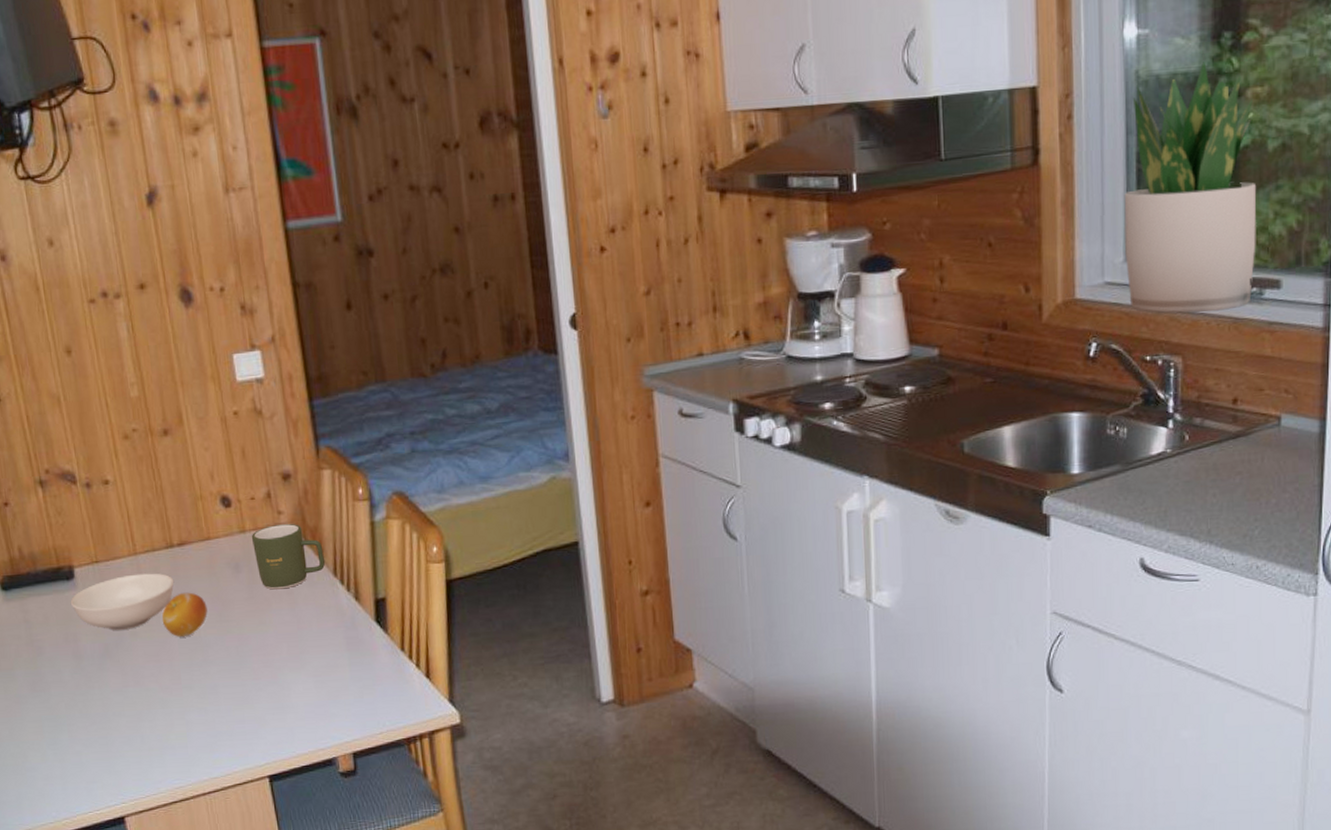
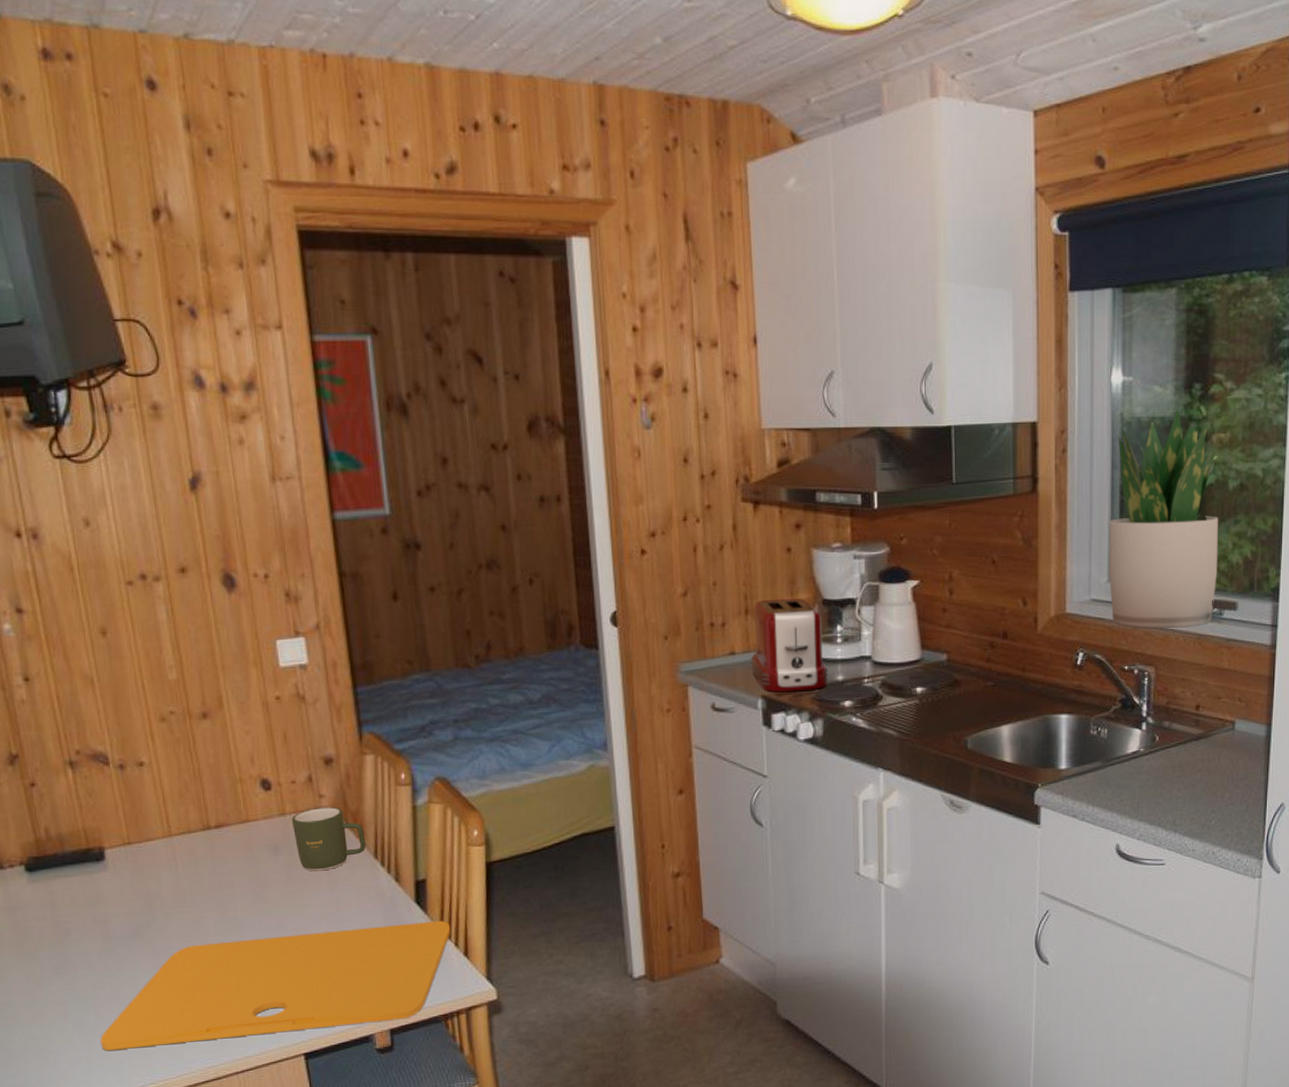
bowl: present [70,573,174,630] -> none [99,854,211,912]
cutting board: none [74,640,412,769] -> present [100,920,451,1051]
fruit: present [162,592,208,637] -> none [196,874,245,918]
toaster: none [721,292,807,396] -> present [751,598,829,693]

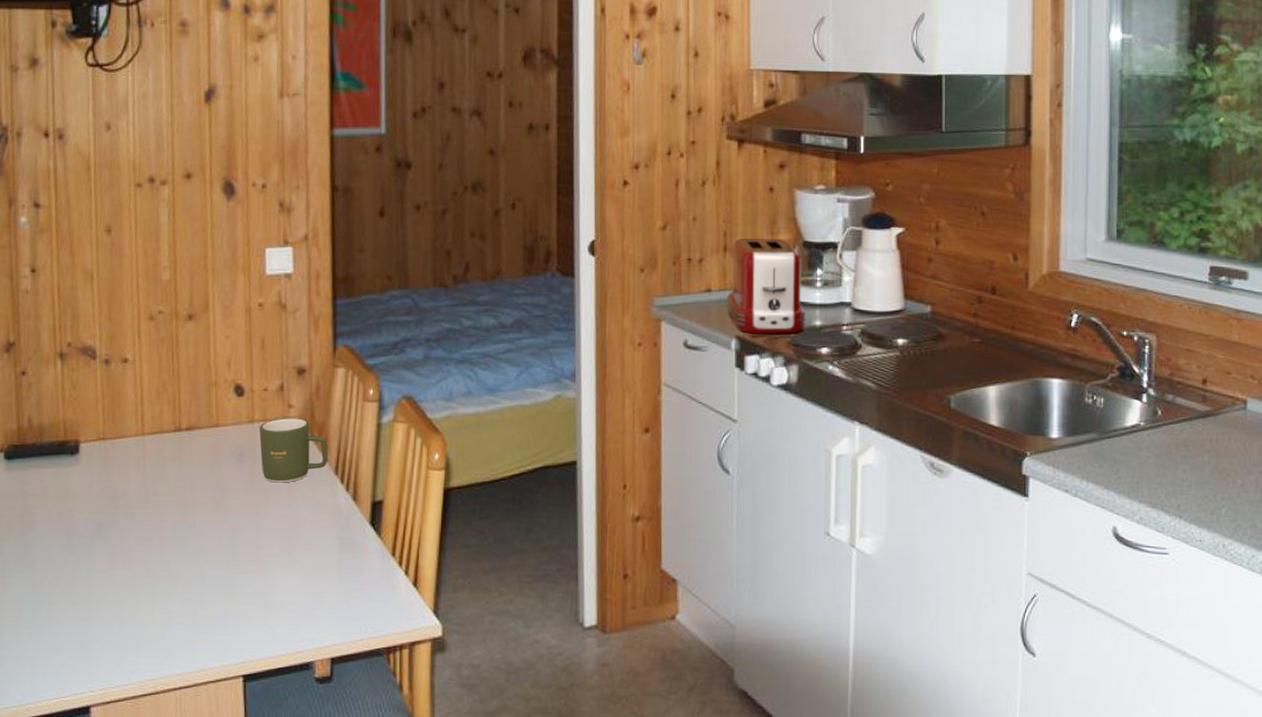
cutting board: present [100,920,451,1051] -> none [48,545,403,652]
planter: present [1109,408,1219,629] -> none [1106,68,1226,296]

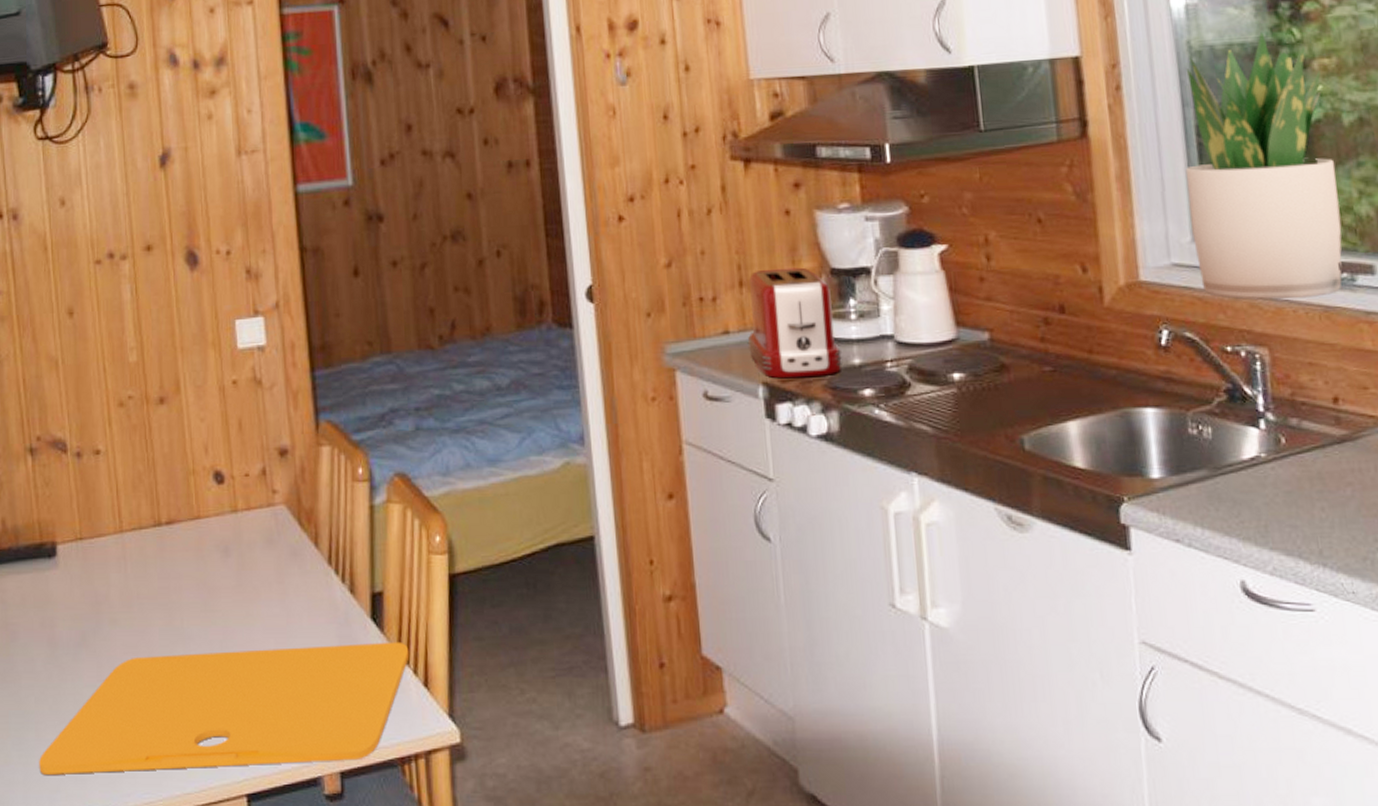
cutting board: none [48,545,403,652] -> present [39,641,410,774]
mug: present [259,417,329,483] -> none [243,503,320,578]
planter: none [1106,68,1226,296] -> present [1185,32,1343,300]

